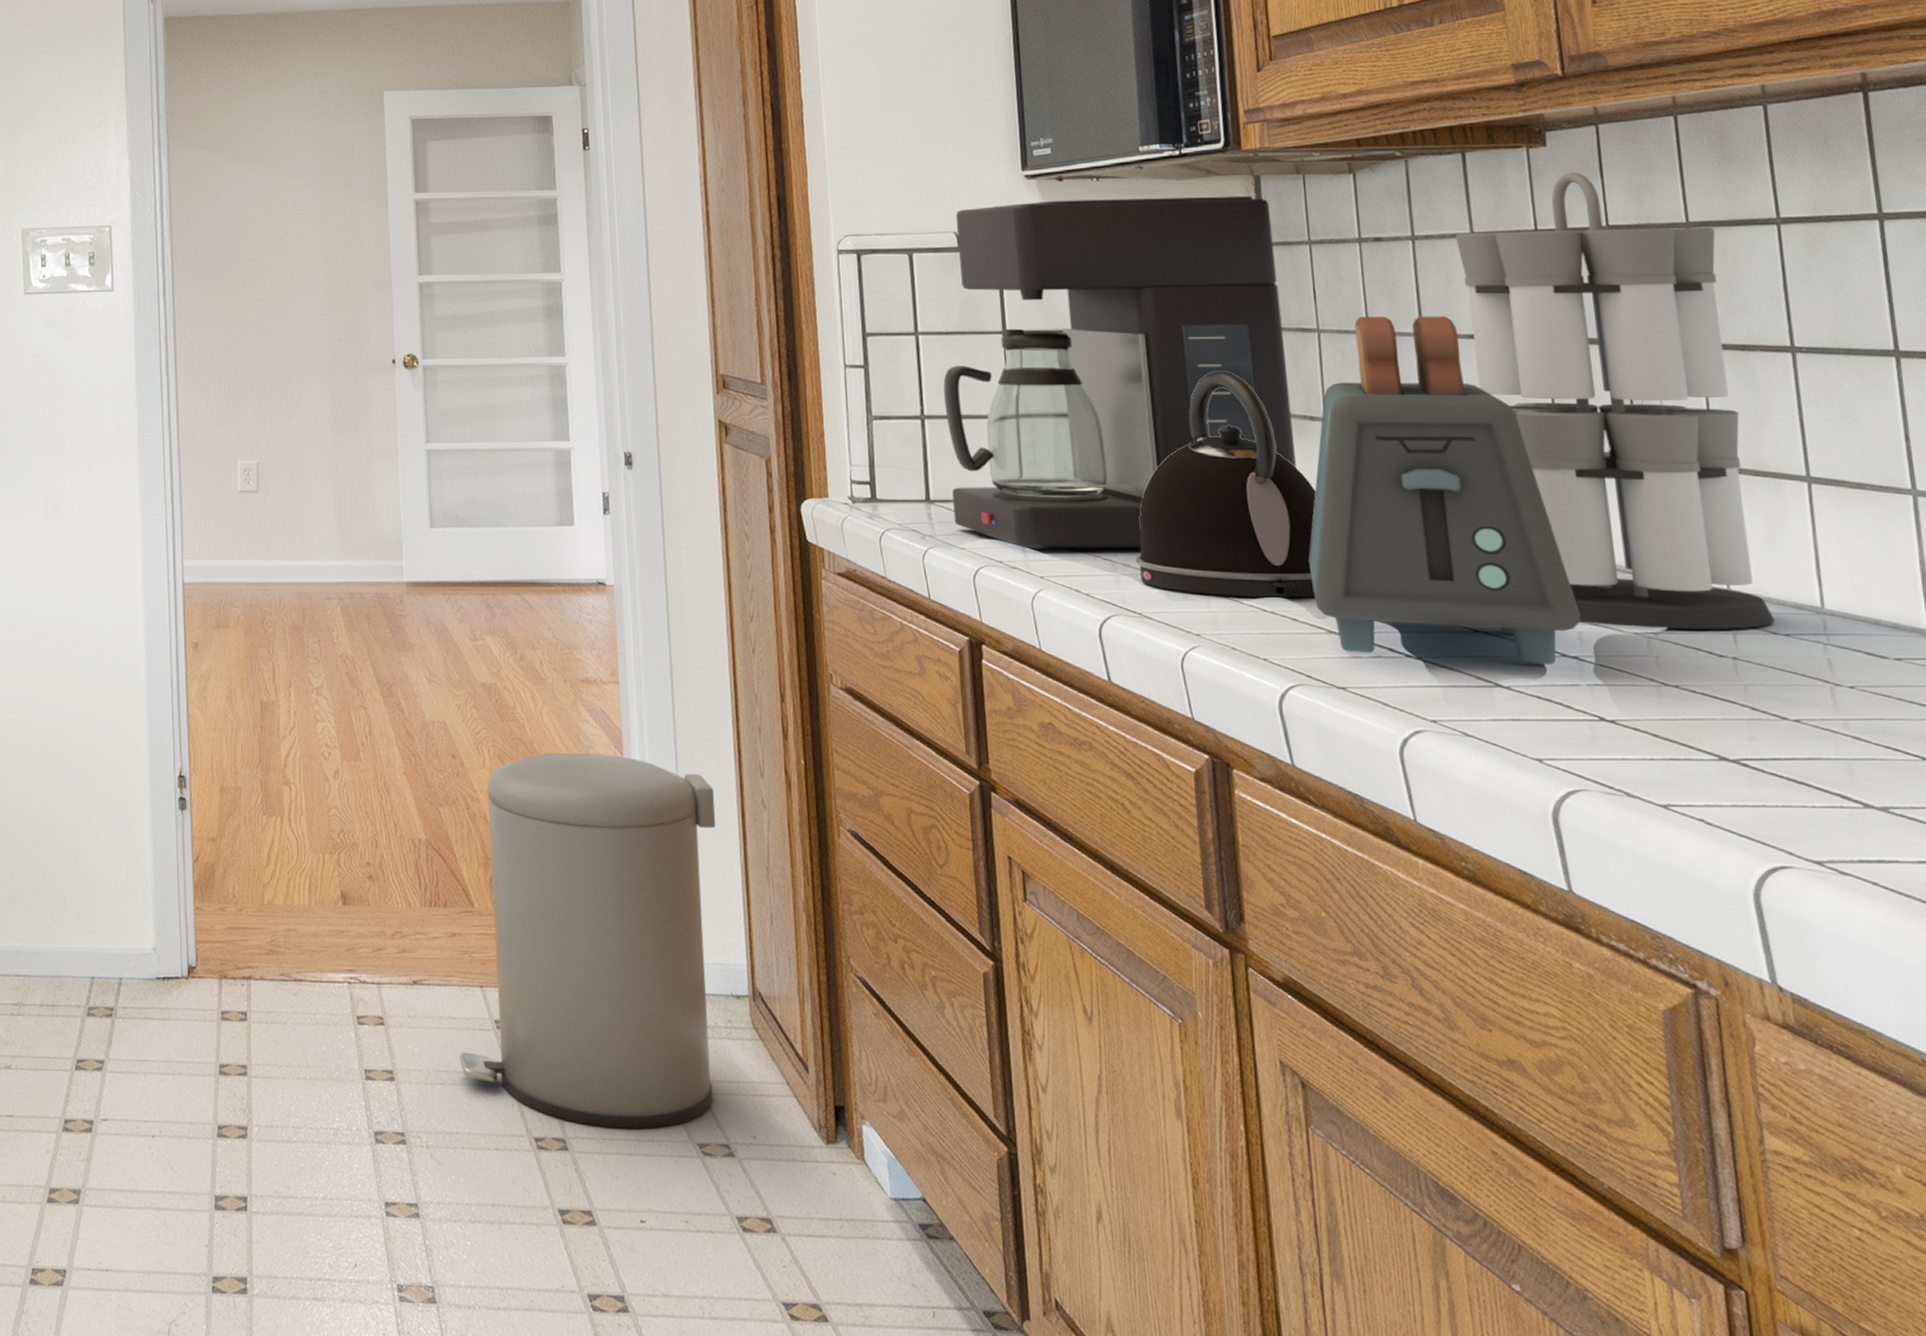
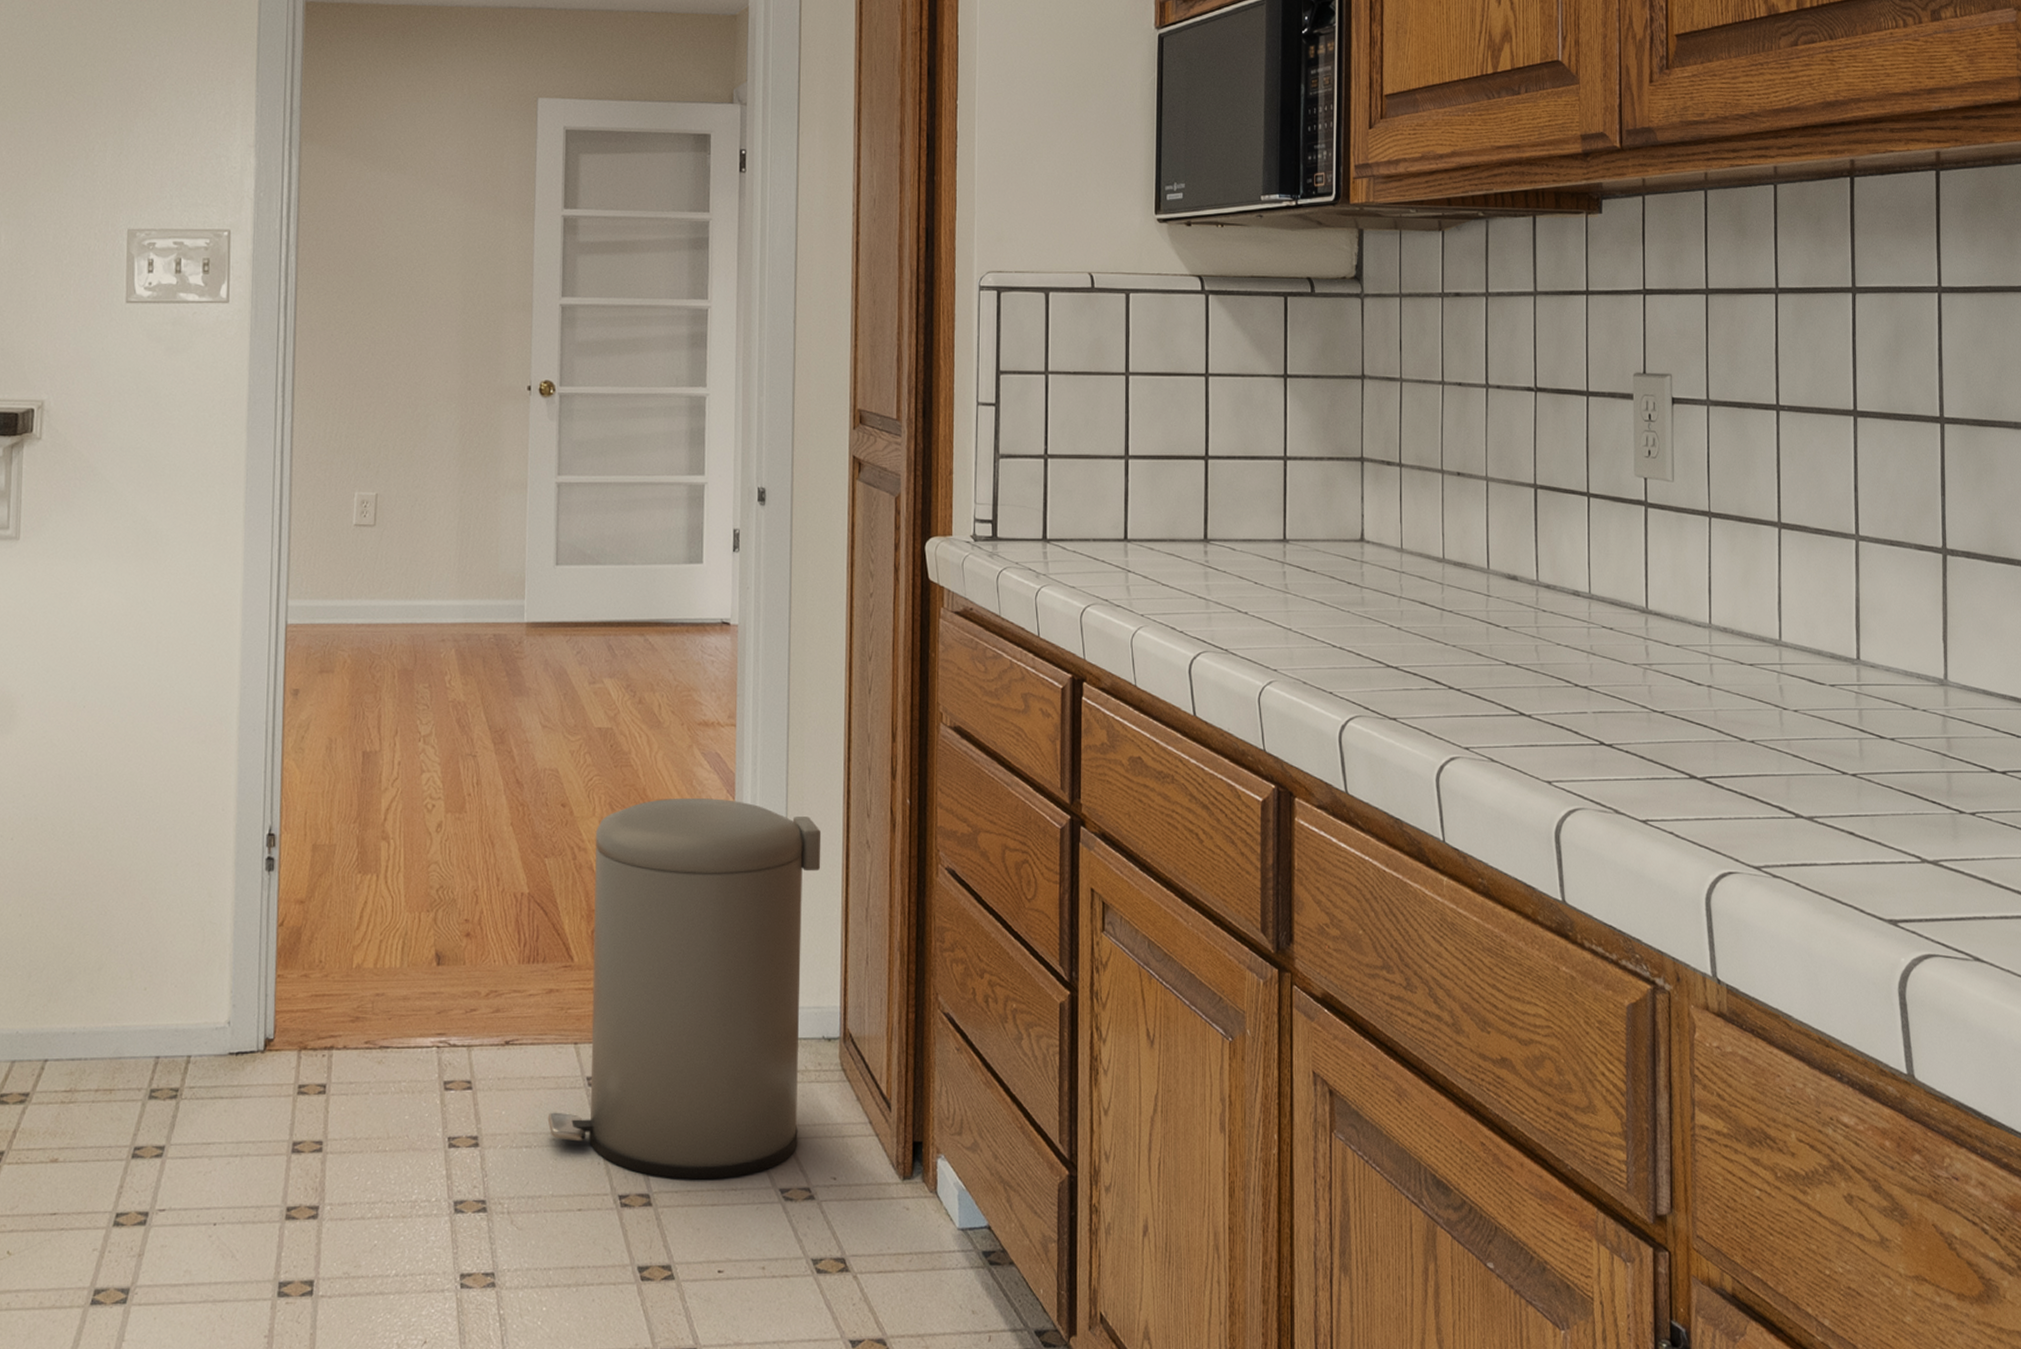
coffee maker: present [943,195,1297,550] -> none [1067,245,1373,588]
kettle: present [1136,371,1316,598] -> none [1227,416,1386,634]
toaster: present [1308,316,1581,664] -> none [1375,368,1593,694]
spice rack: present [1455,171,1776,629] -> none [1522,238,1743,660]

